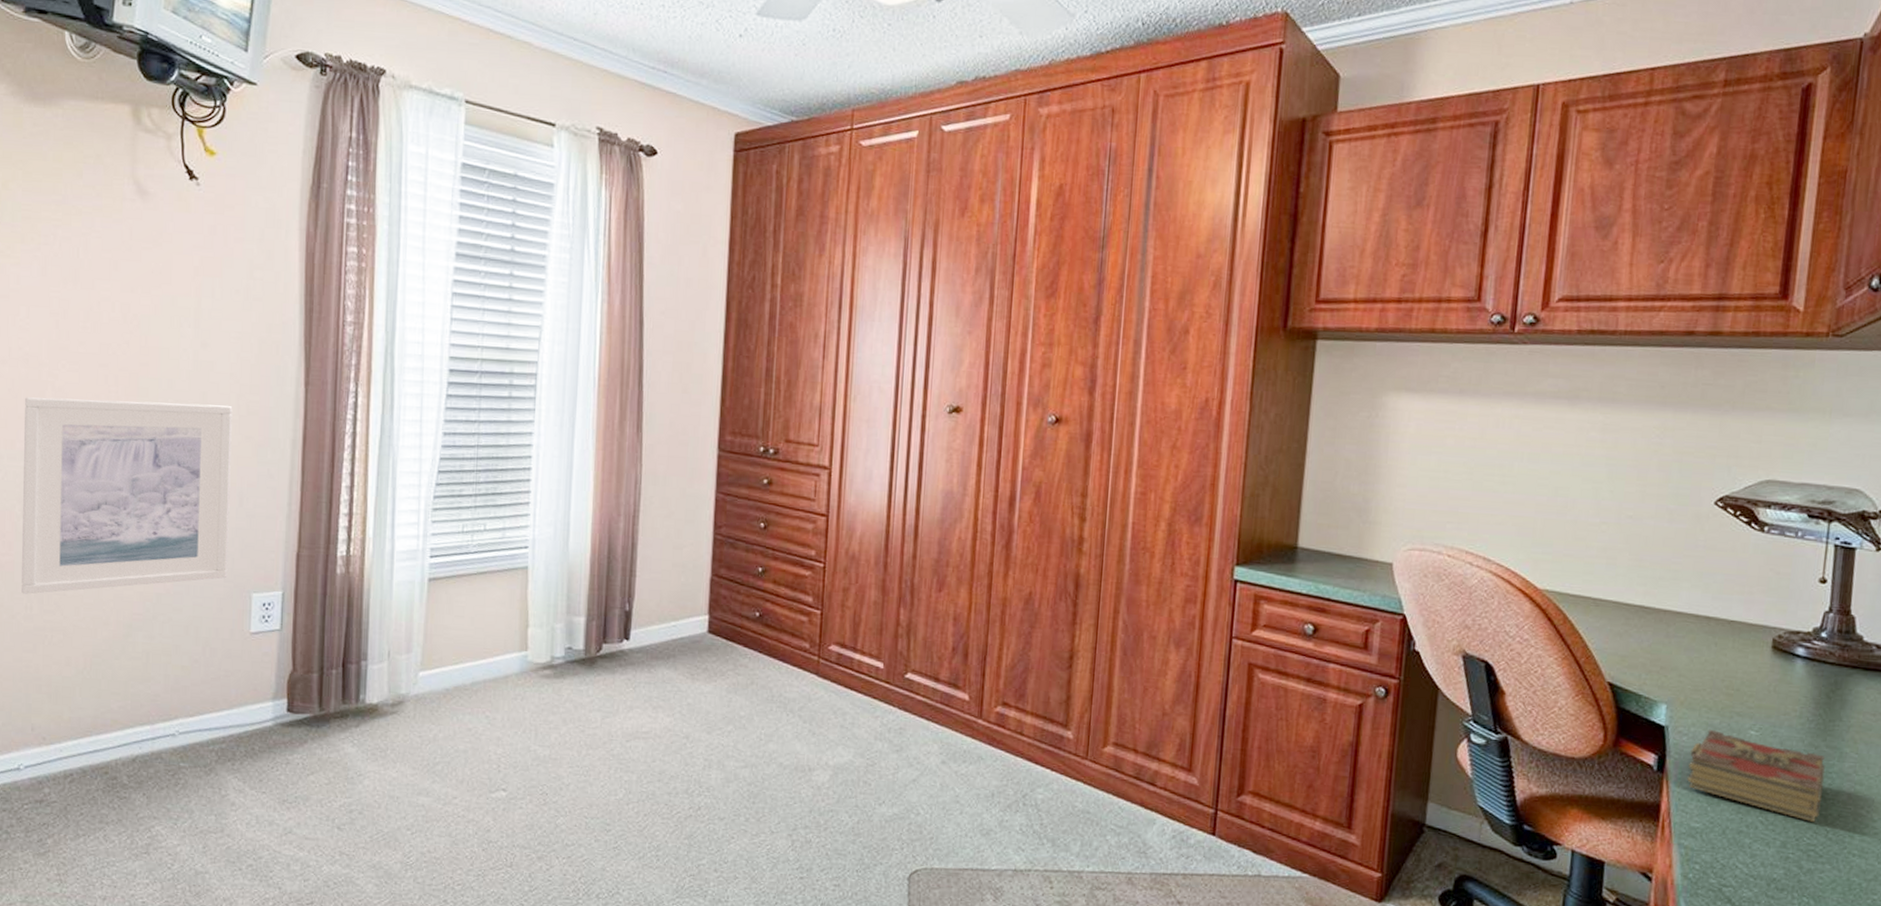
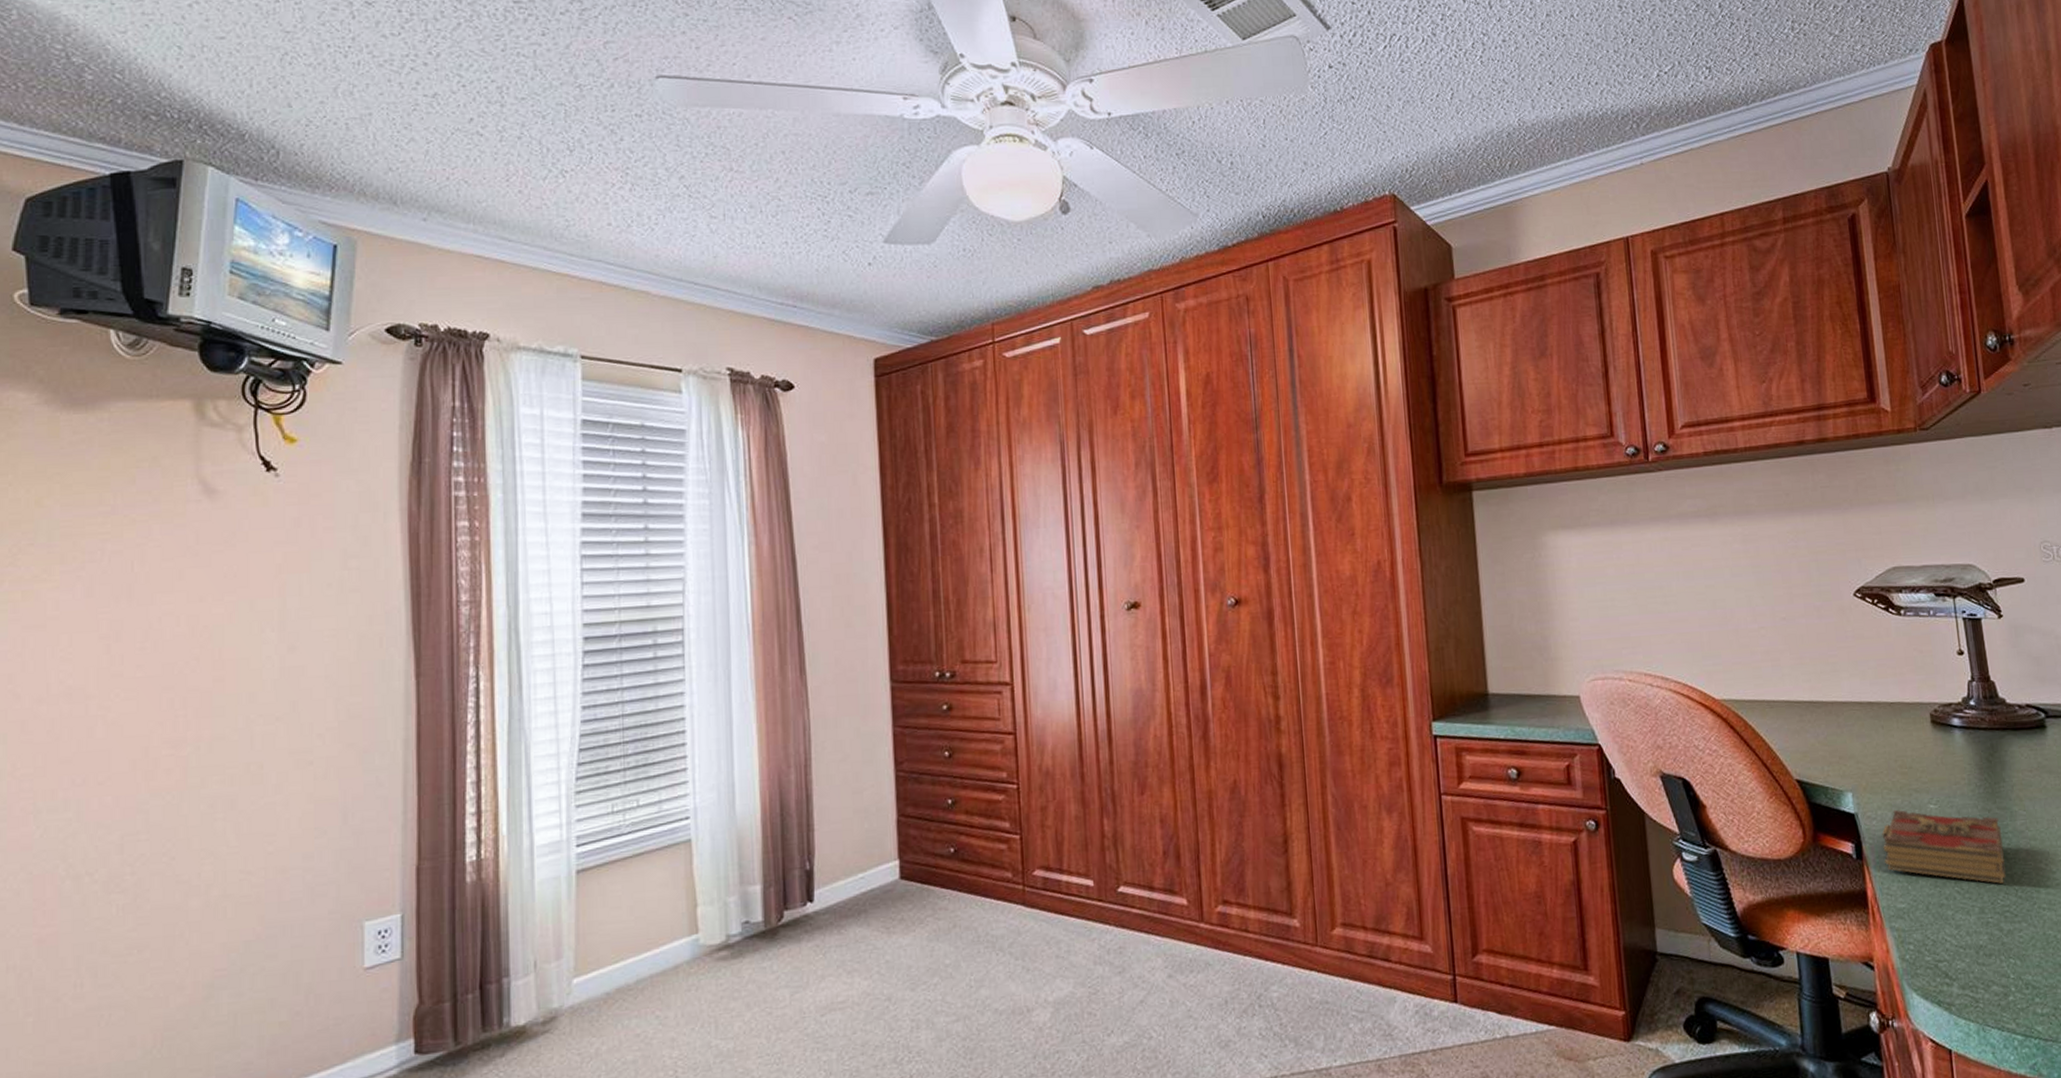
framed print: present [22,397,233,594] -> none [67,711,332,970]

